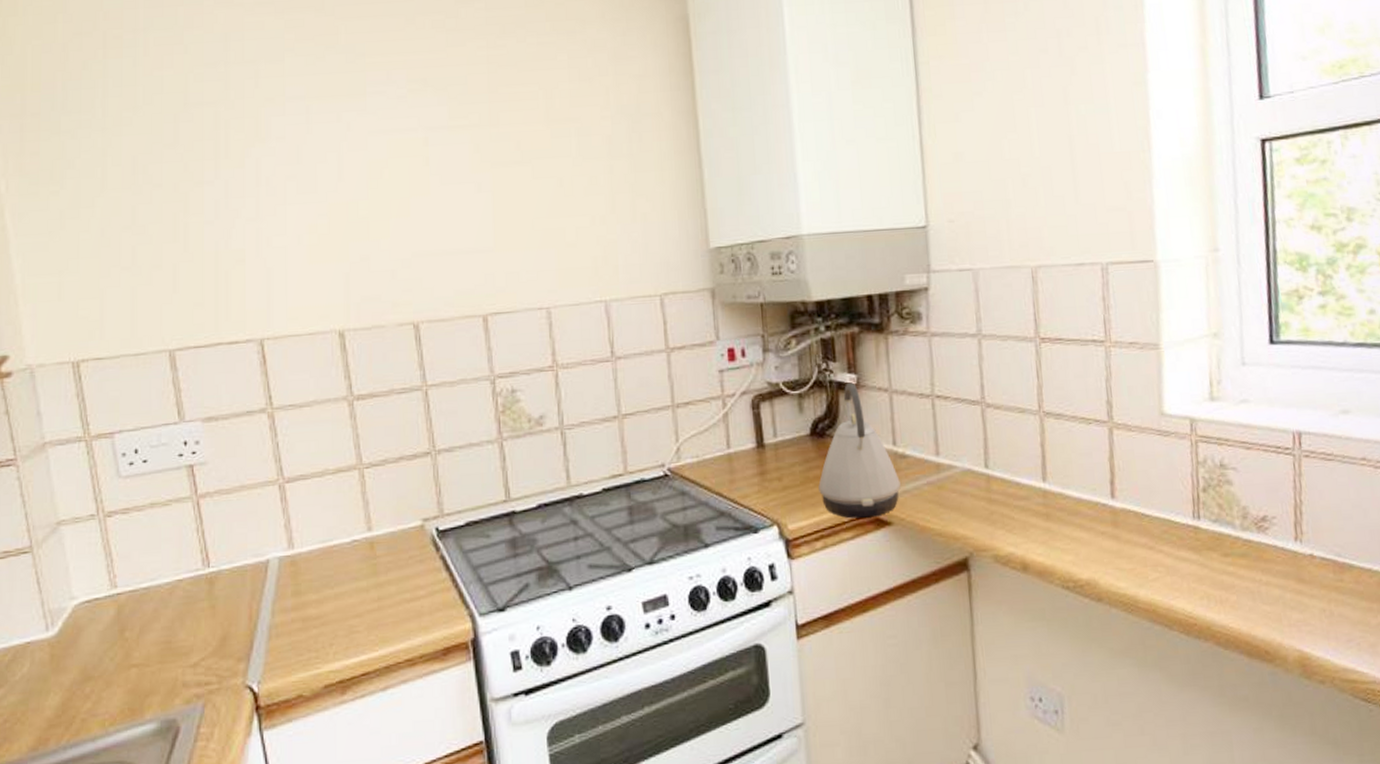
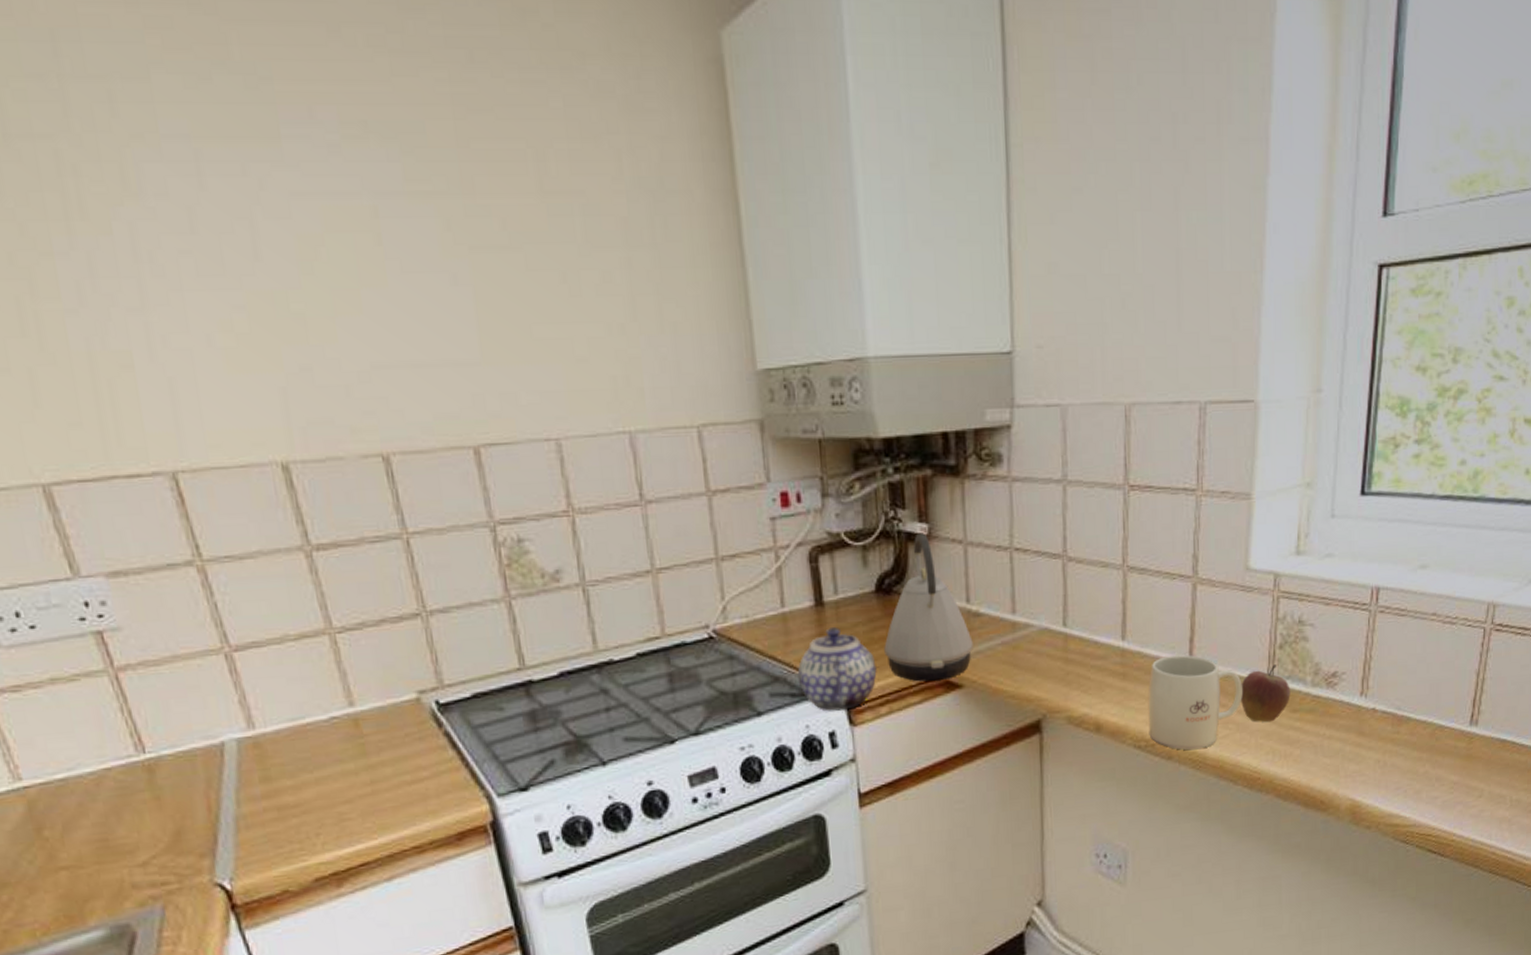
teapot: none [740,466,812,545] -> present [797,626,877,711]
mug: none [1072,497,1170,593] -> present [1147,655,1242,751]
fruit: none [1166,507,1220,566] -> present [1241,664,1291,723]

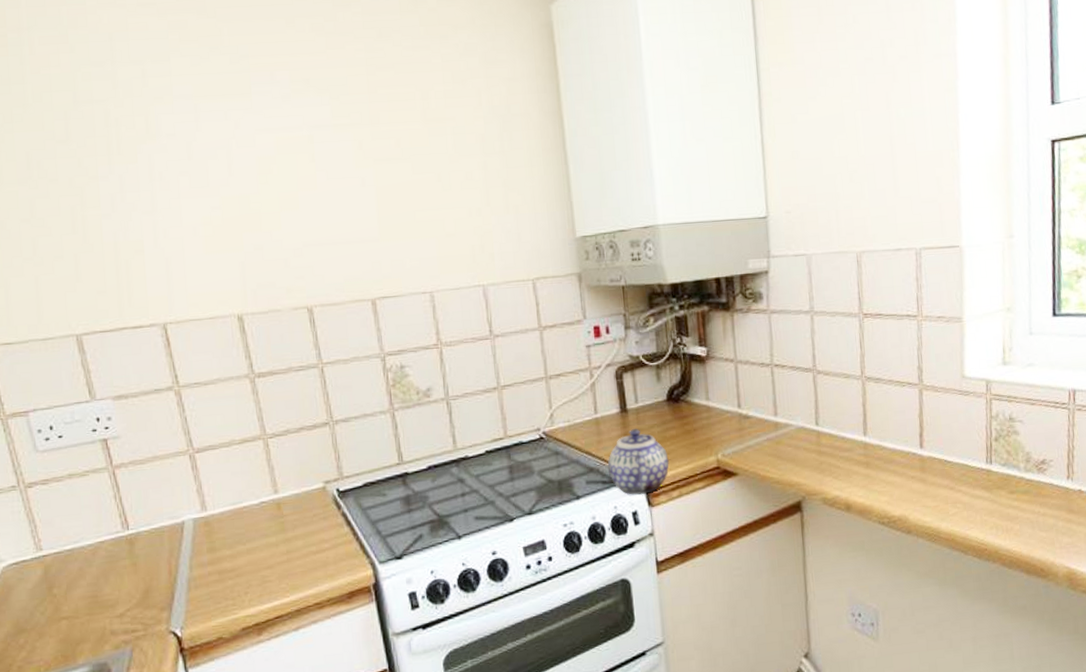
kettle: present [884,533,973,682] -> none [674,354,745,471]
mug: present [1147,655,1242,751] -> none [887,447,967,526]
fruit: present [1241,664,1291,723] -> none [965,454,1008,502]

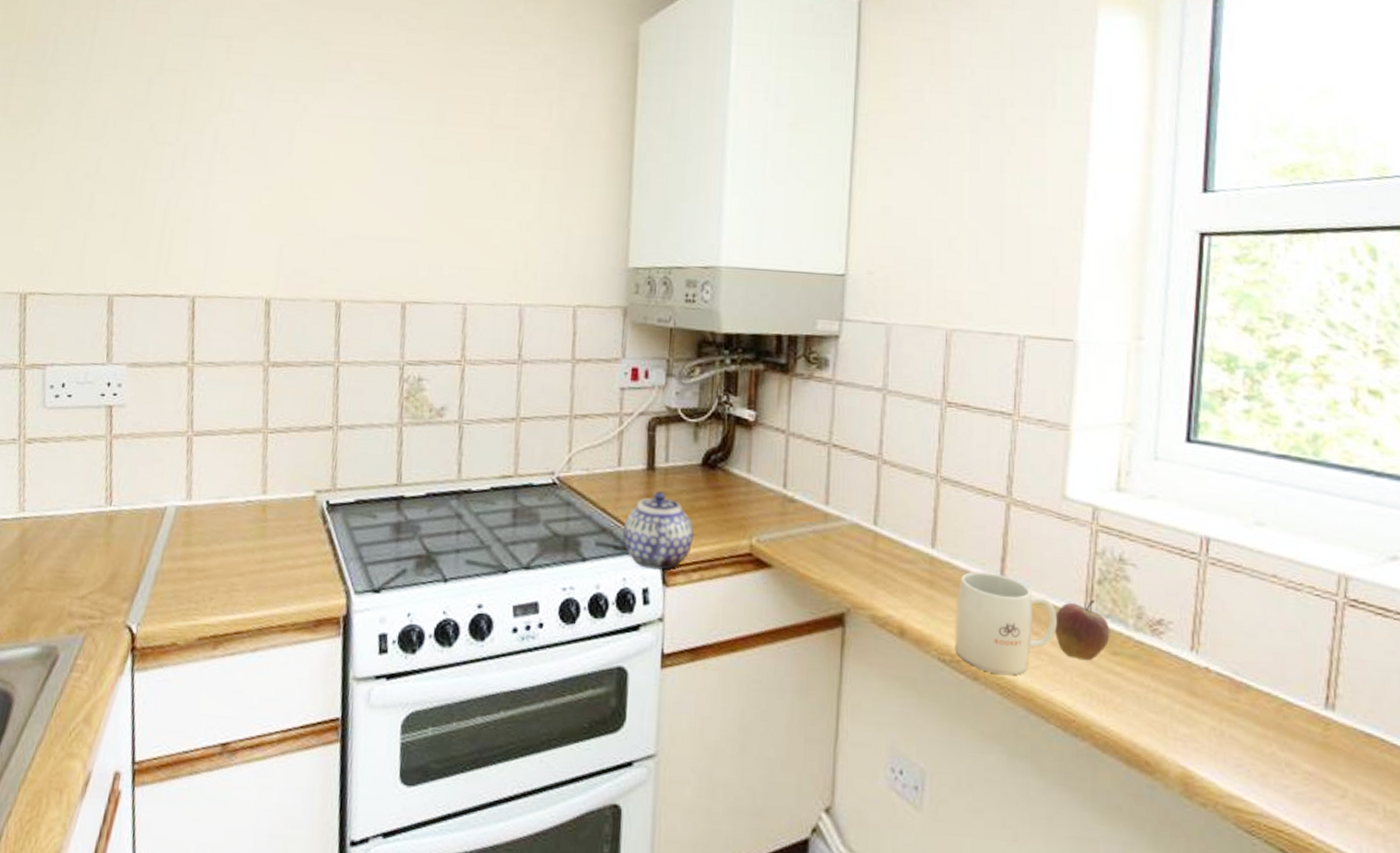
mug: none [887,447,967,526] -> present [954,571,1057,676]
fruit: none [965,454,1008,502] -> present [1055,600,1110,661]

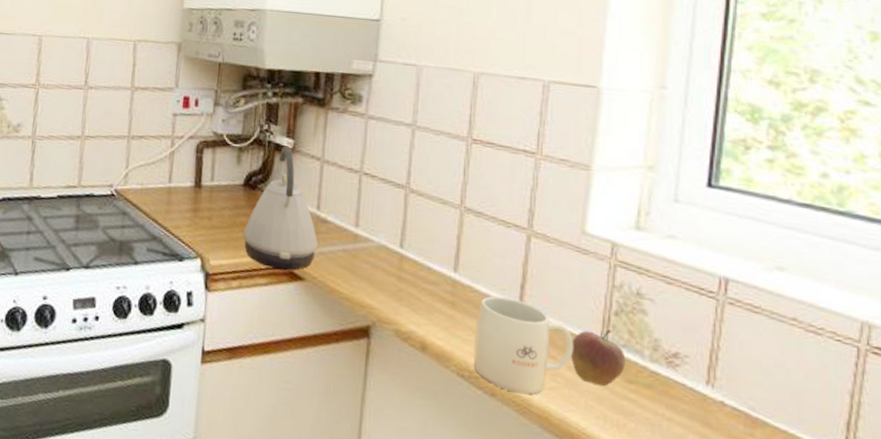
teapot: present [622,490,694,570] -> none [170,205,235,277]
kettle: none [703,418,786,557] -> present [243,145,318,270]

